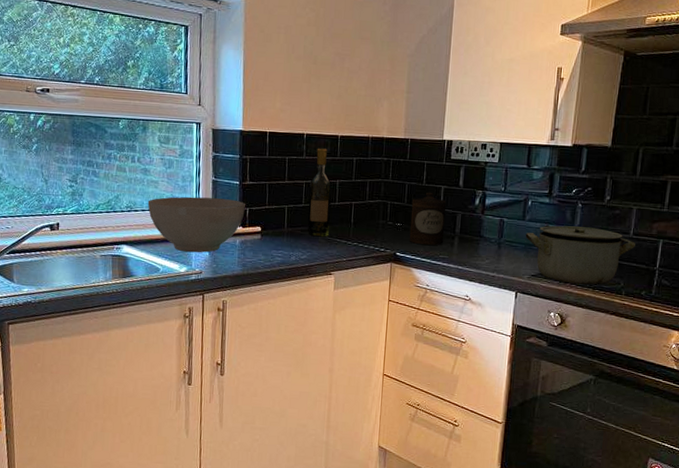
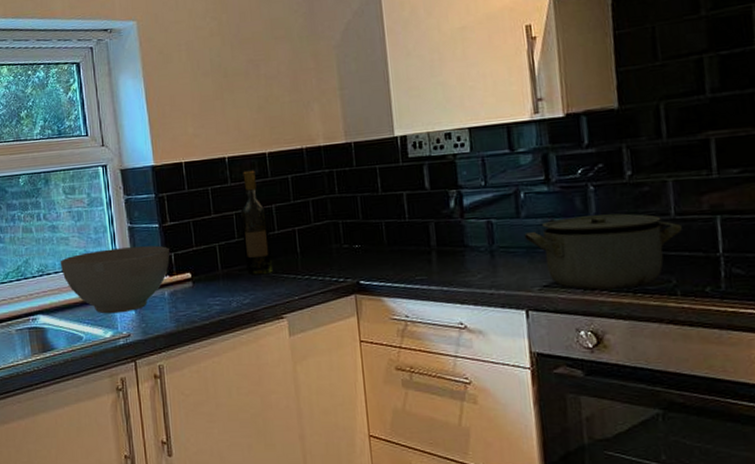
canister: present [409,192,447,246] -> none [368,201,418,267]

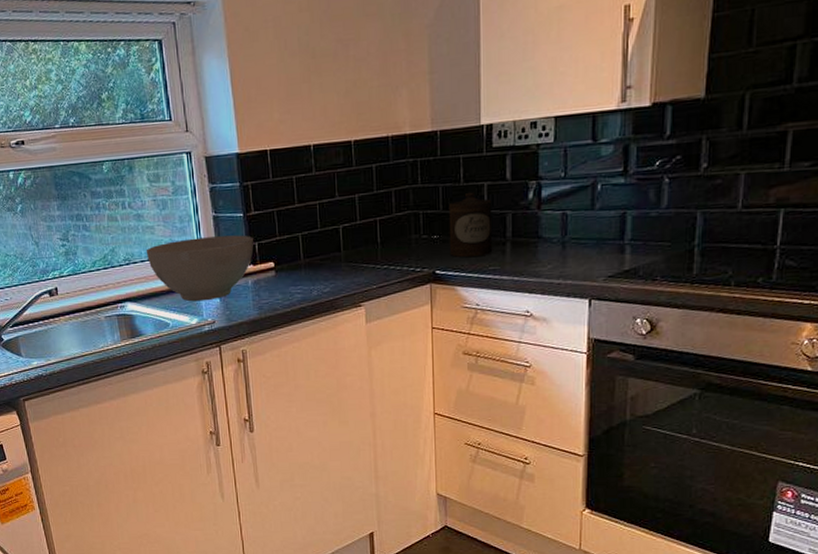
bottle: present [240,170,274,276] -> none [324,158,354,265]
canister: none [368,201,418,267] -> present [448,192,493,258]
cooking pot: present [524,213,682,291] -> none [596,206,746,281]

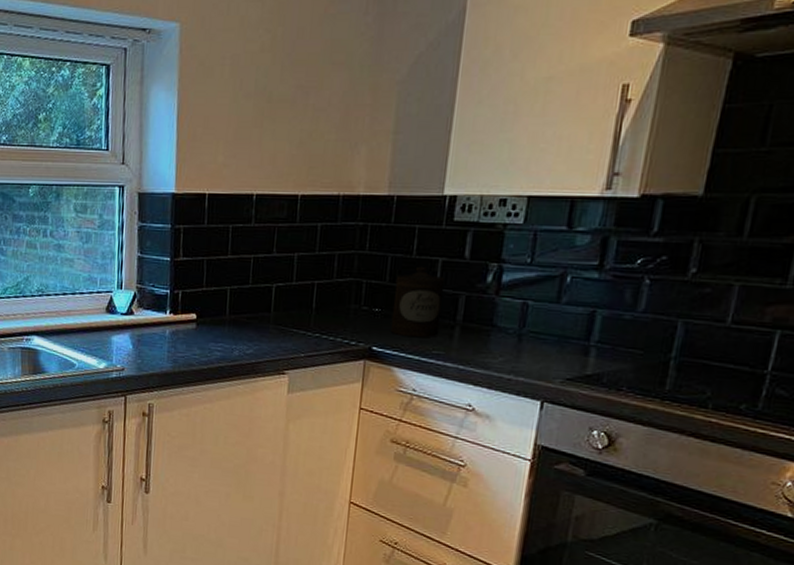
bowl: present [146,235,255,302] -> none [61,277,179,346]

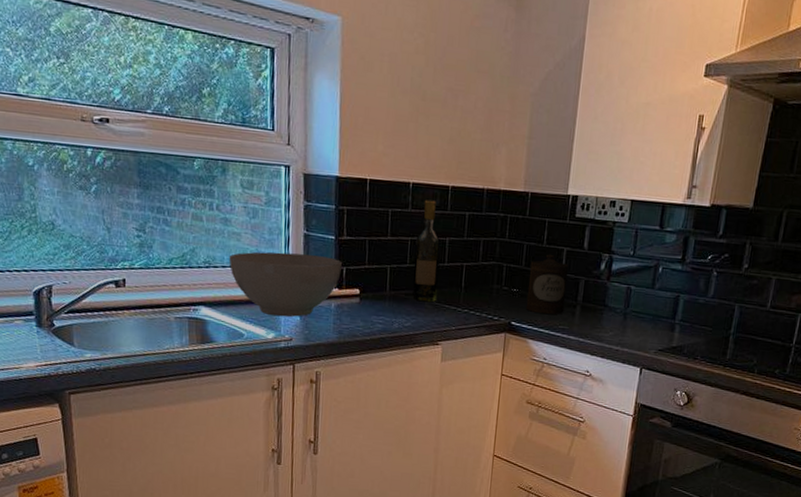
bowl: none [61,277,179,346] -> present [229,252,343,317]
bottle: none [255,212,288,327] -> present [412,199,441,302]

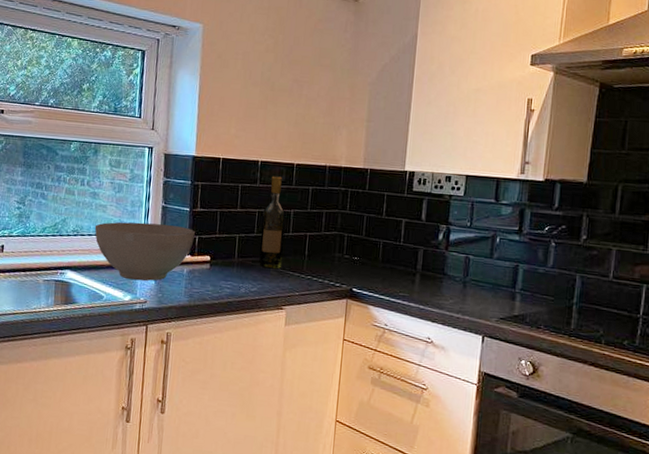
canister: present [526,254,569,315] -> none [366,225,408,282]

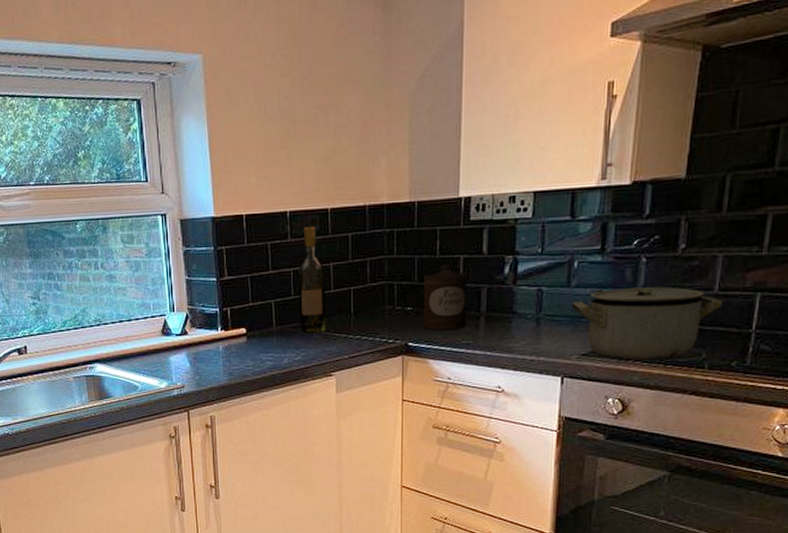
bowl: present [94,222,196,281] -> none [117,299,227,365]
canister: none [366,225,408,282] -> present [423,264,468,331]
cooking pot: none [493,265,616,332] -> present [571,287,722,361]

